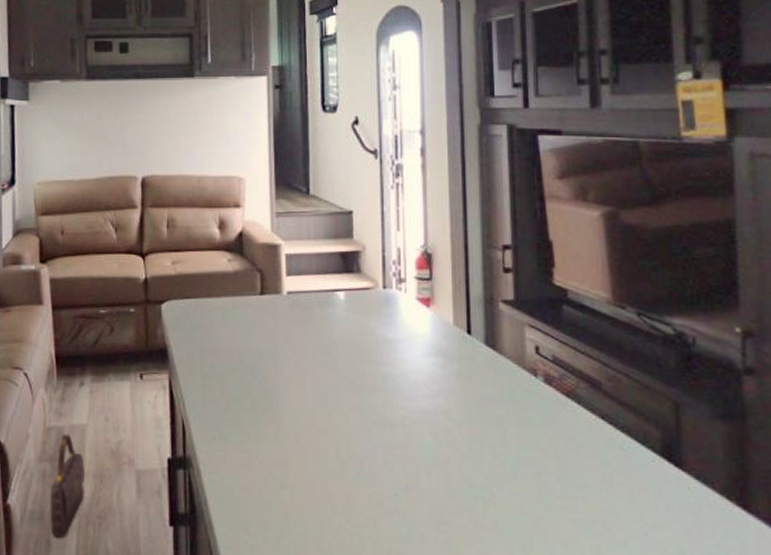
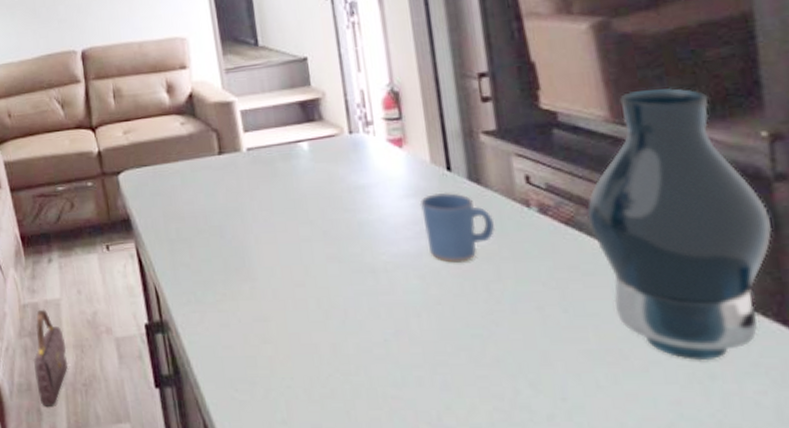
mug: none [440,354,504,424] -> present [419,192,494,262]
vase: none [587,277,739,539] -> present [587,87,772,361]

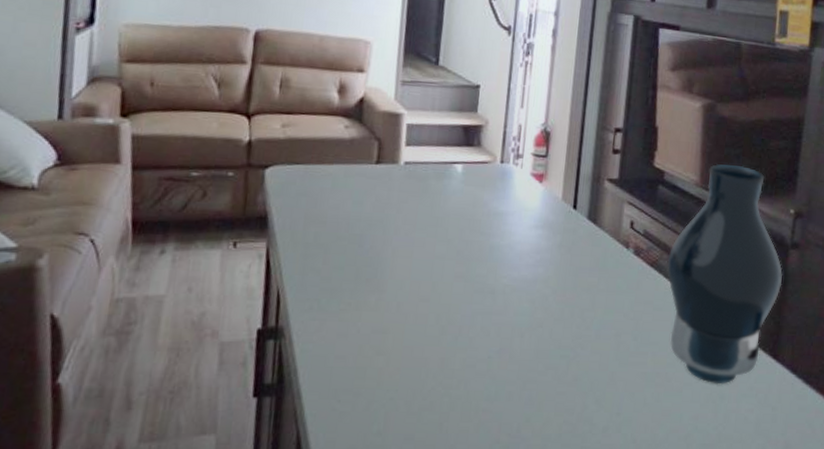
handbag: present [33,309,68,406] -> none [111,305,159,416]
mug: present [419,192,494,262] -> none [544,227,599,291]

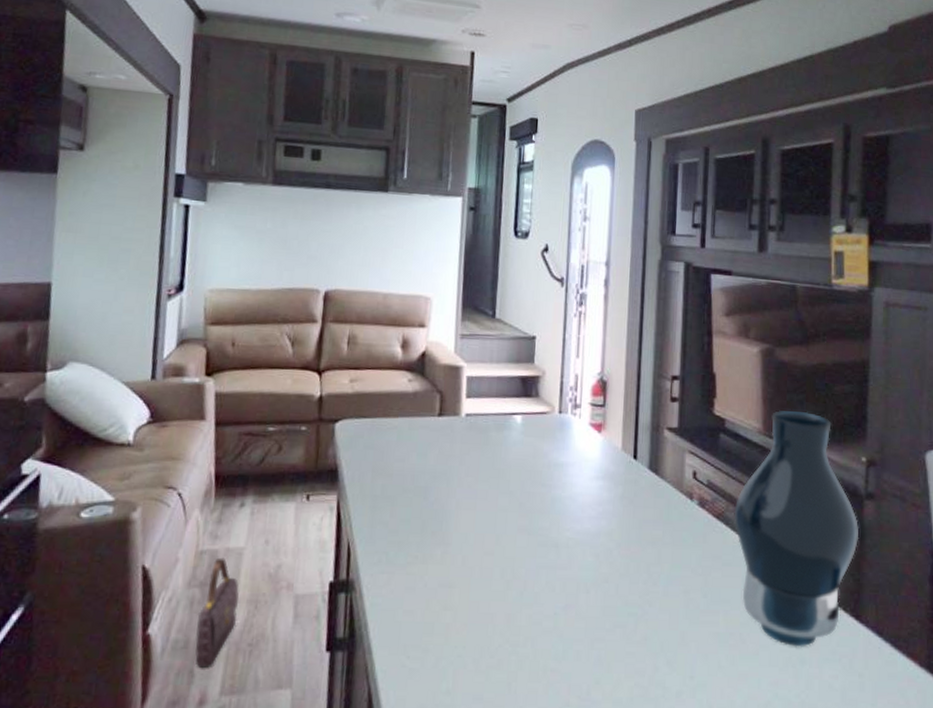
handbag: none [111,305,159,416] -> present [195,557,239,668]

